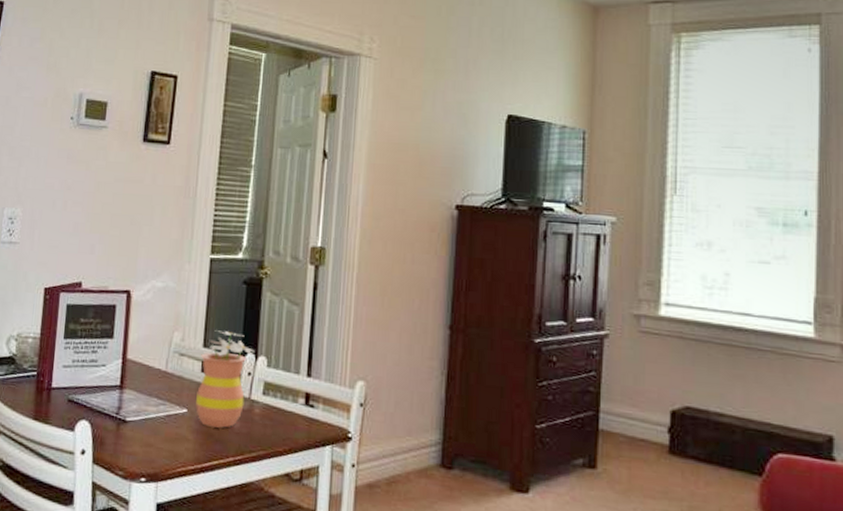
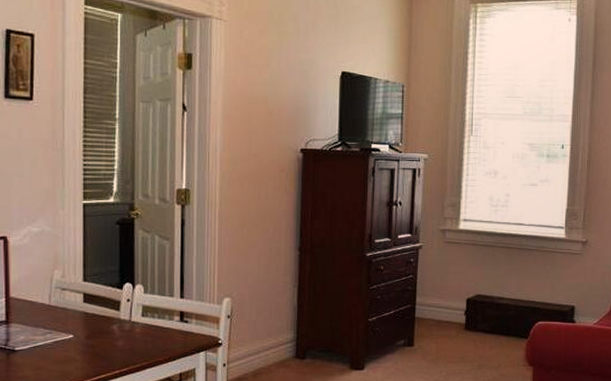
flowerpot: present [195,330,256,428] -> none [79,266,133,348]

